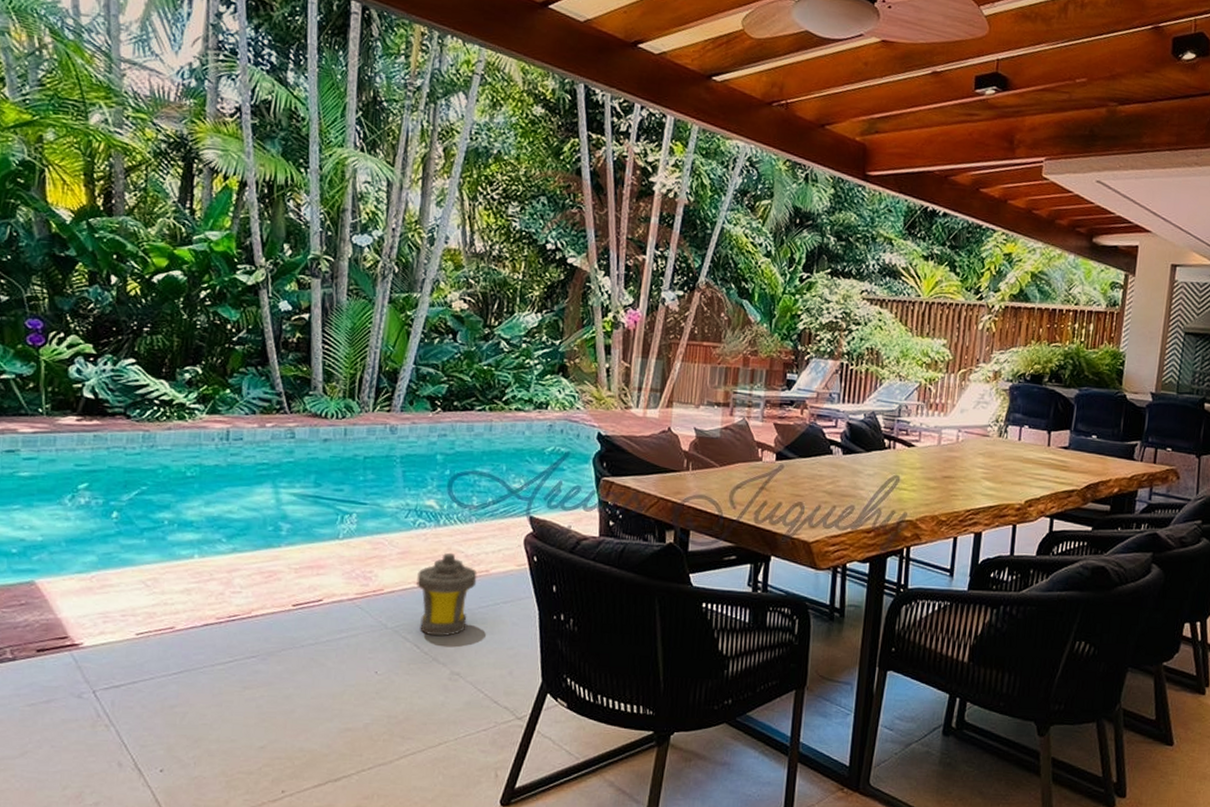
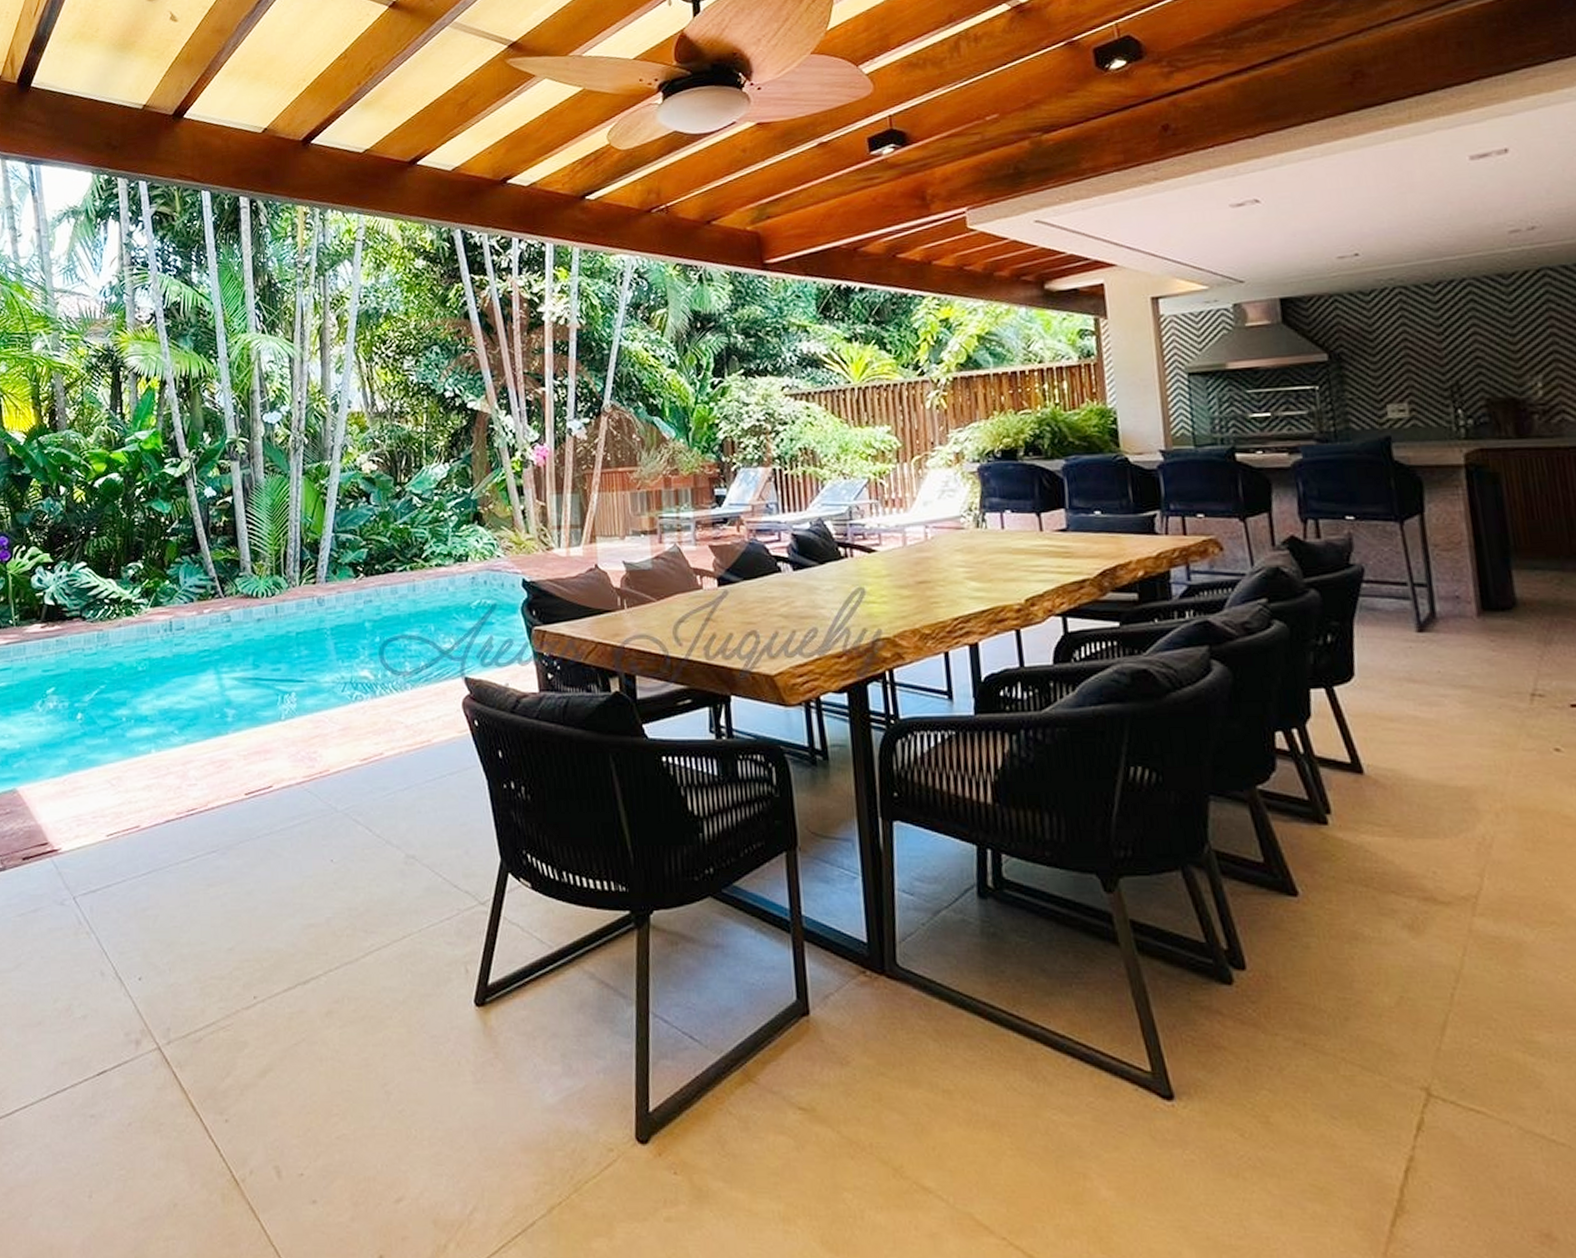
lantern: present [416,552,477,637] -> none [360,724,420,817]

